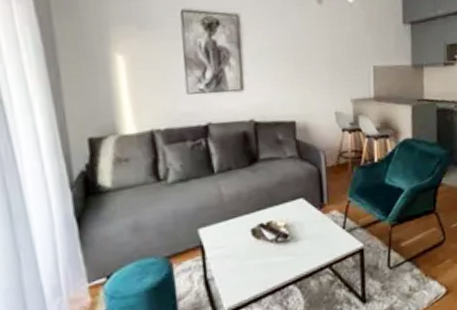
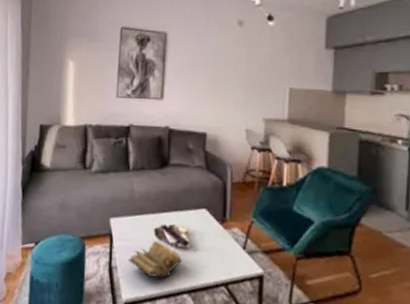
book: none [226,241,285,279] -> present [129,241,183,280]

